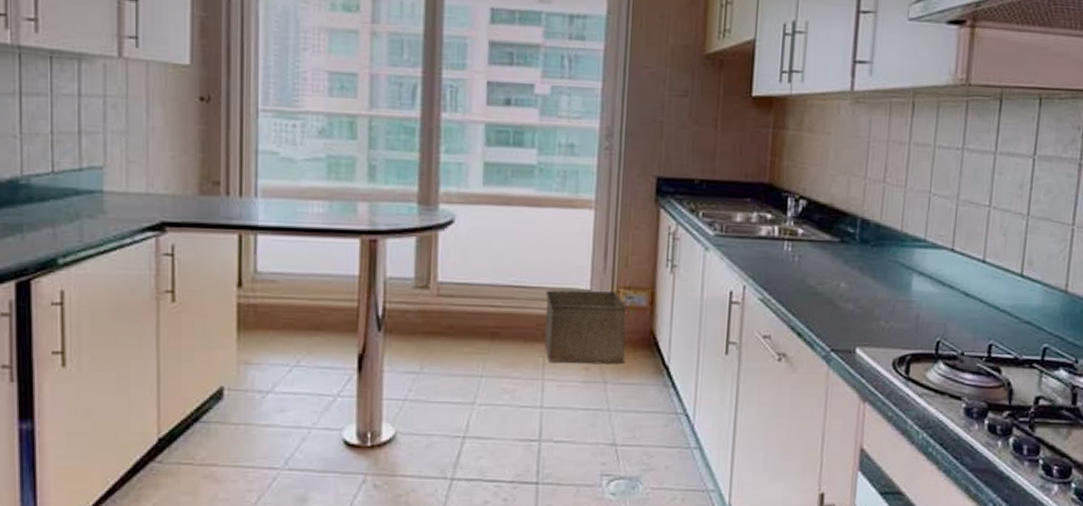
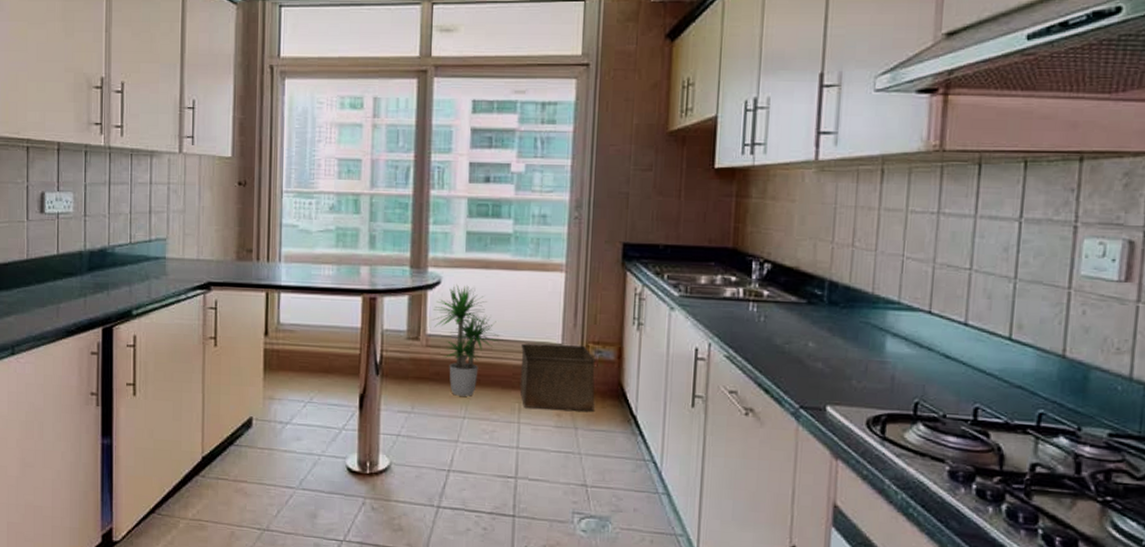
potted plant: none [445,224,522,352] -> present [433,284,500,396]

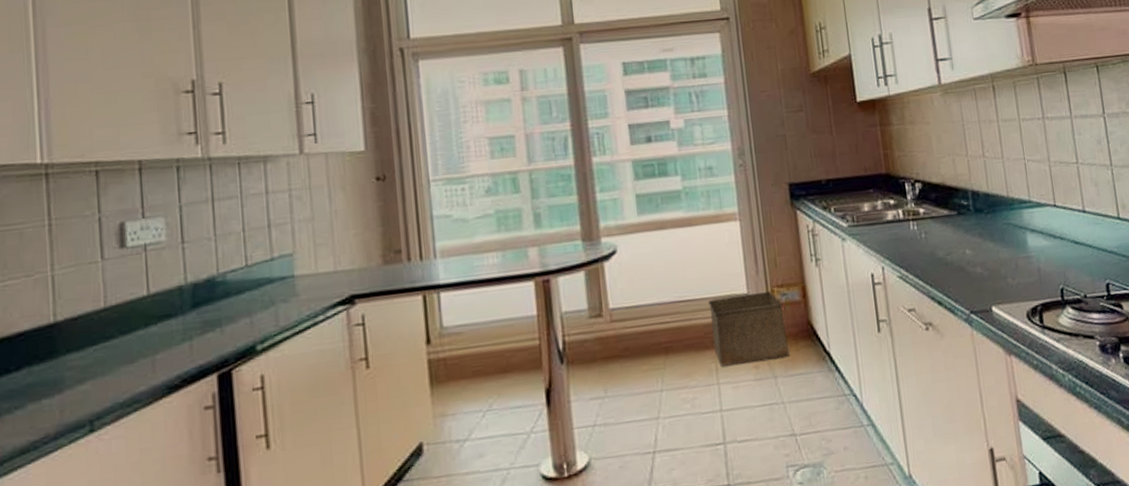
potted plant: present [433,284,500,396] -> none [613,249,686,369]

